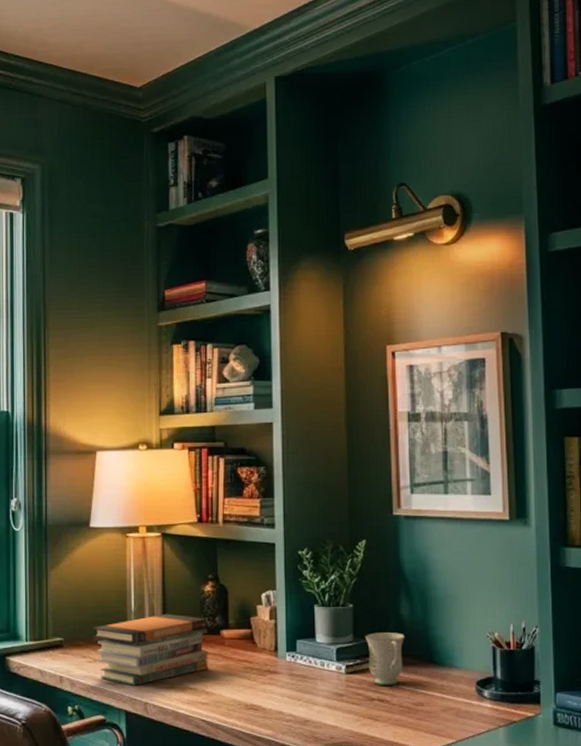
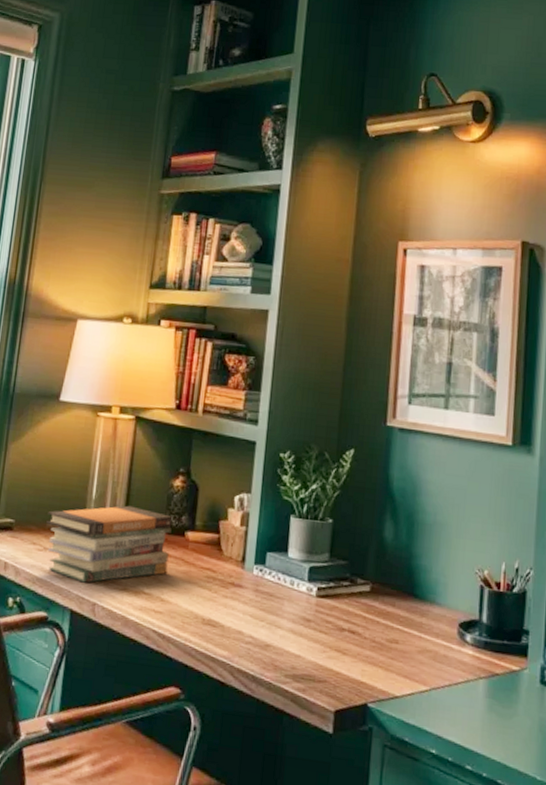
mug: present [364,633,405,685] -> none [341,554,386,617]

